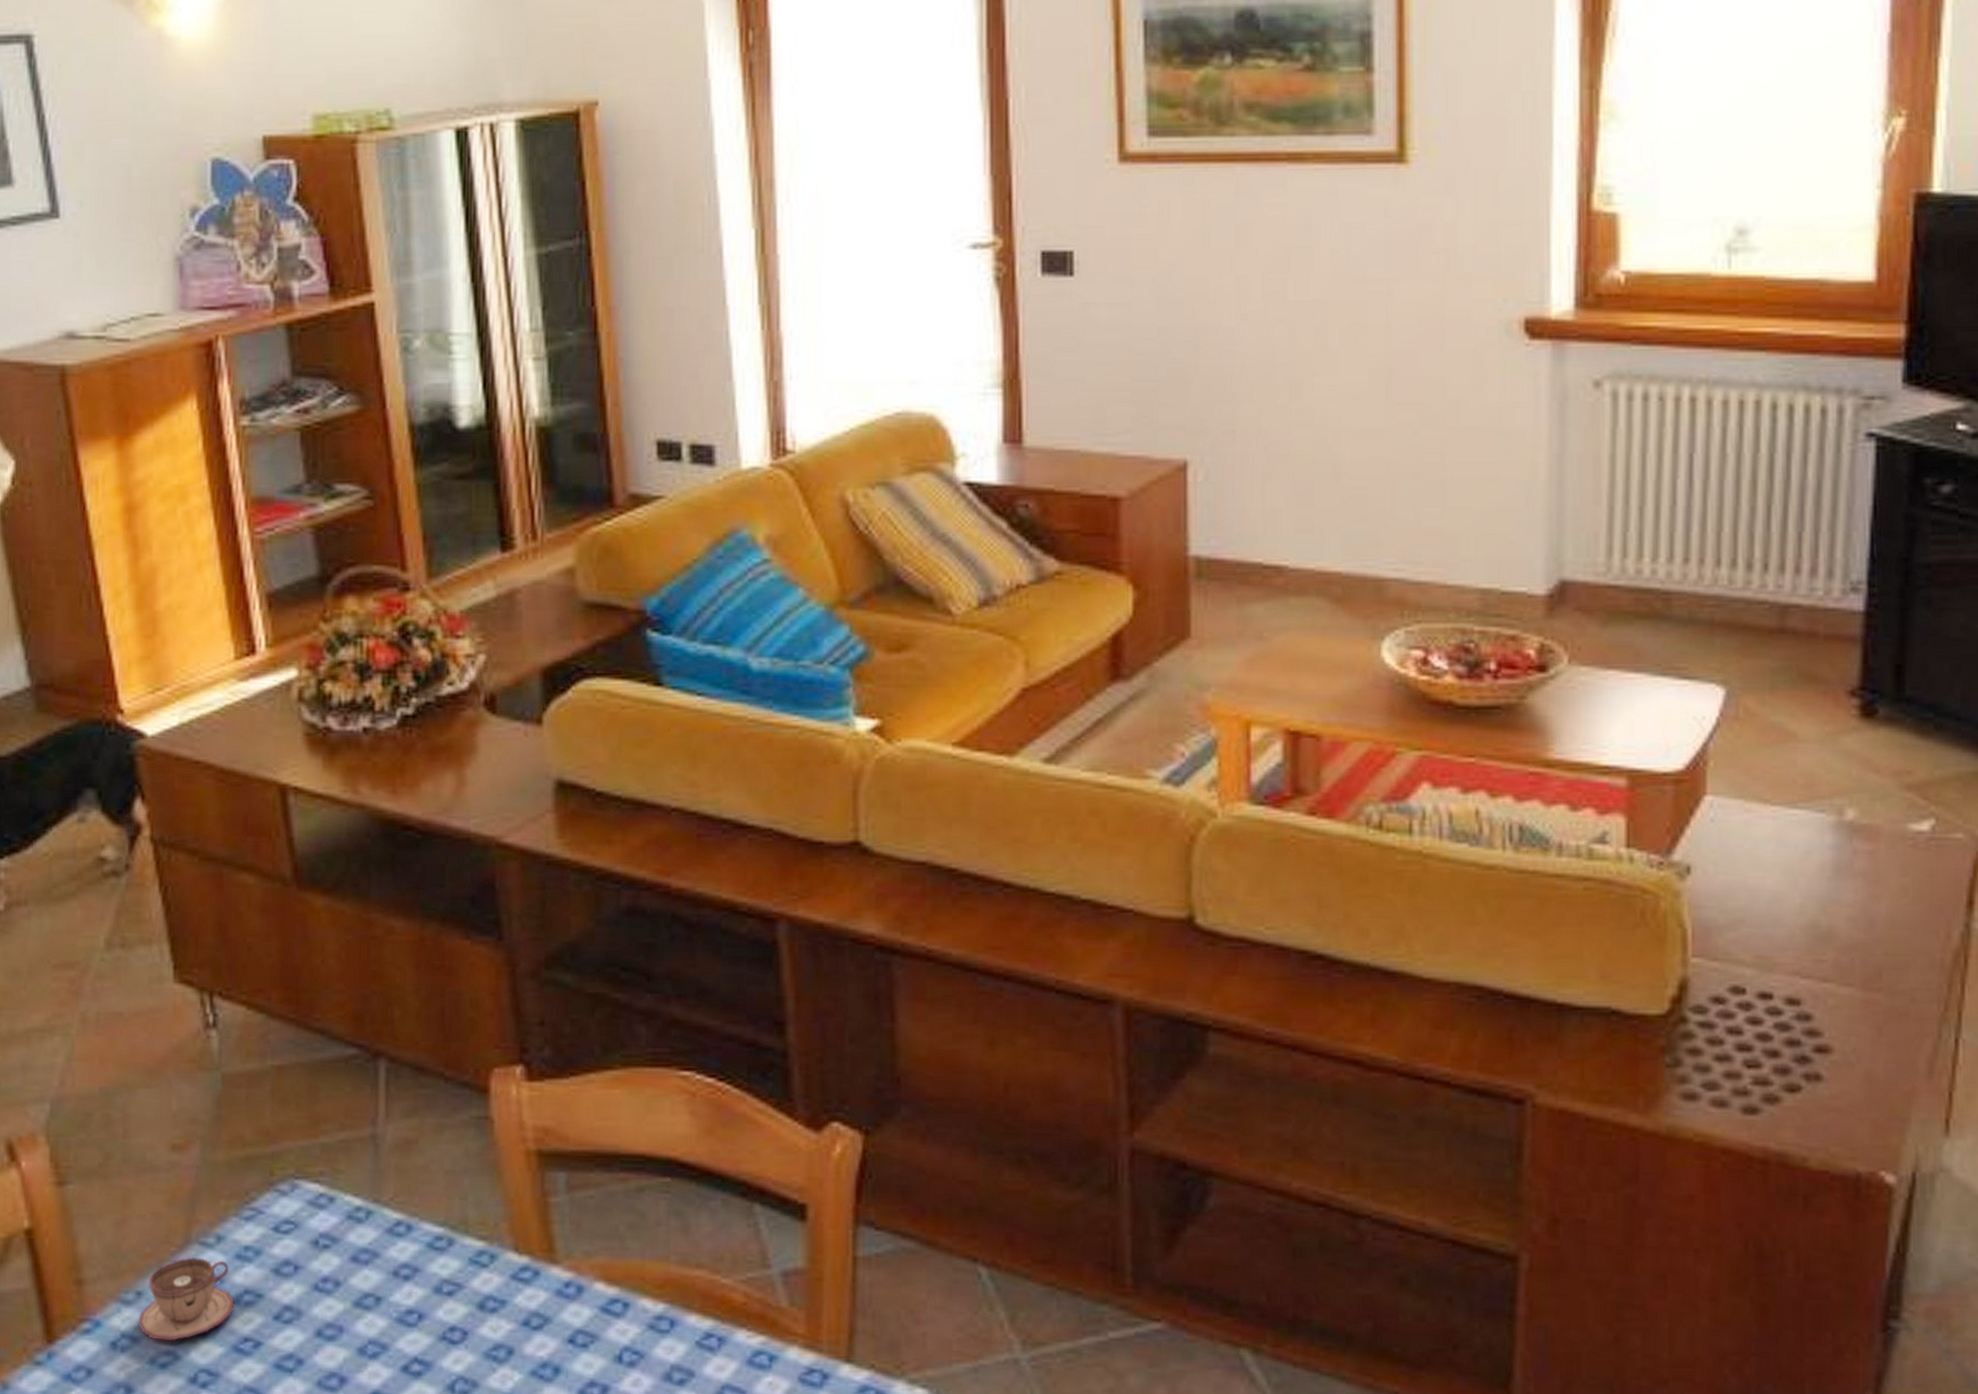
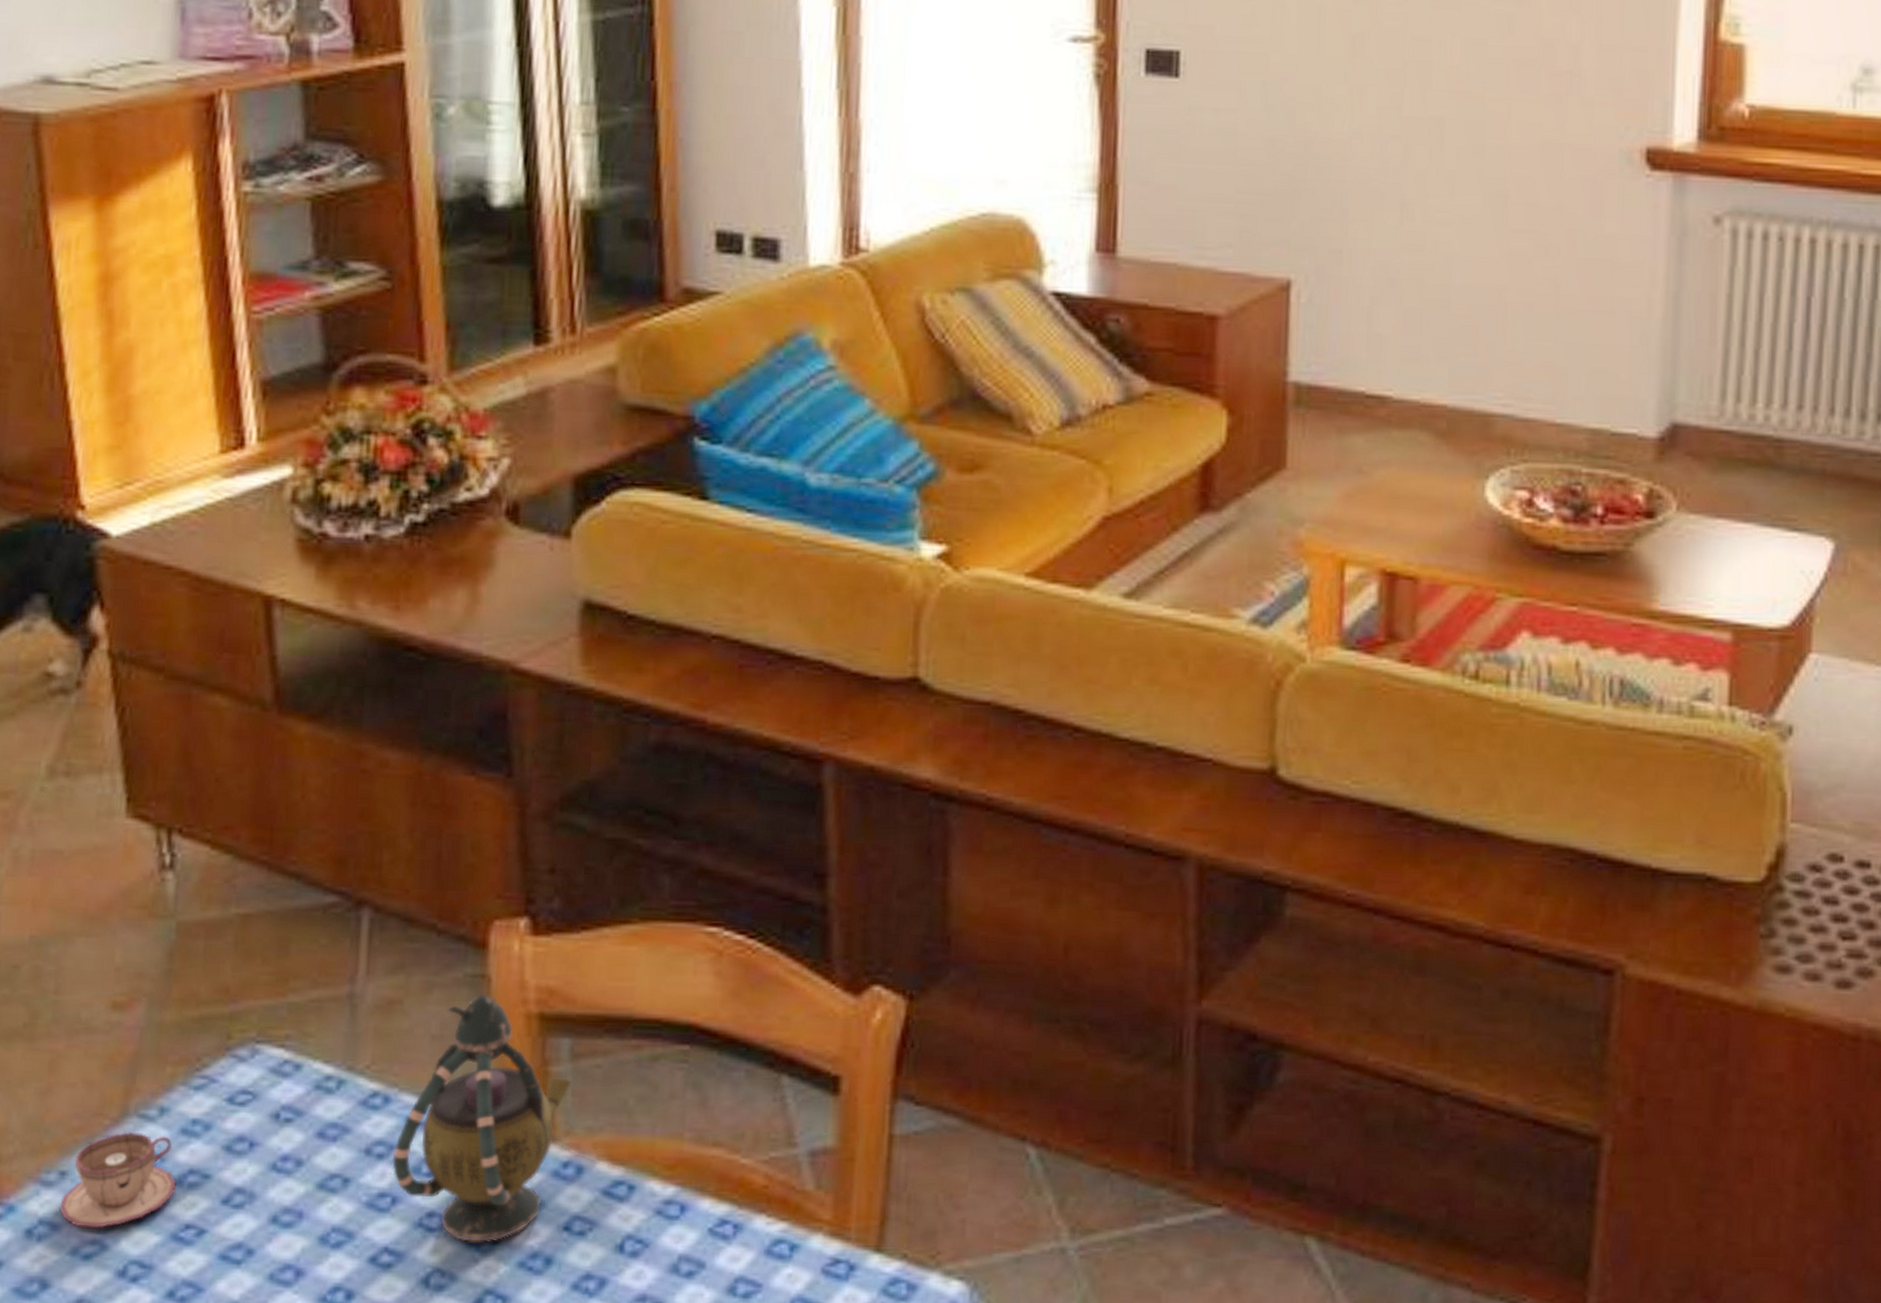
teapot: none [417,1133,569,1354] -> present [392,993,572,1242]

